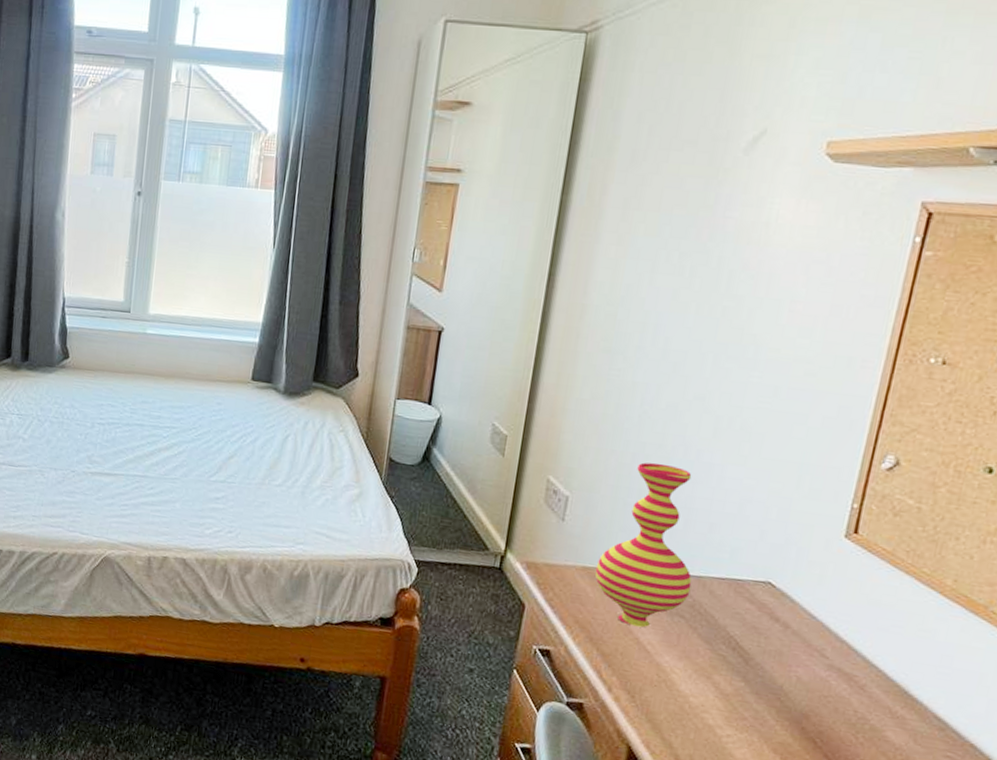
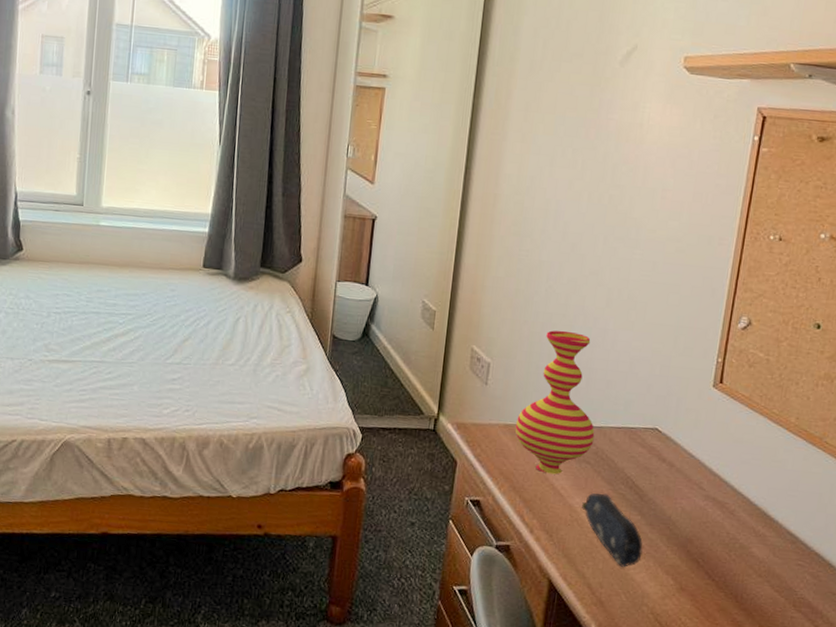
pencil case: none [672,652,746,740] -> present [582,493,643,567]

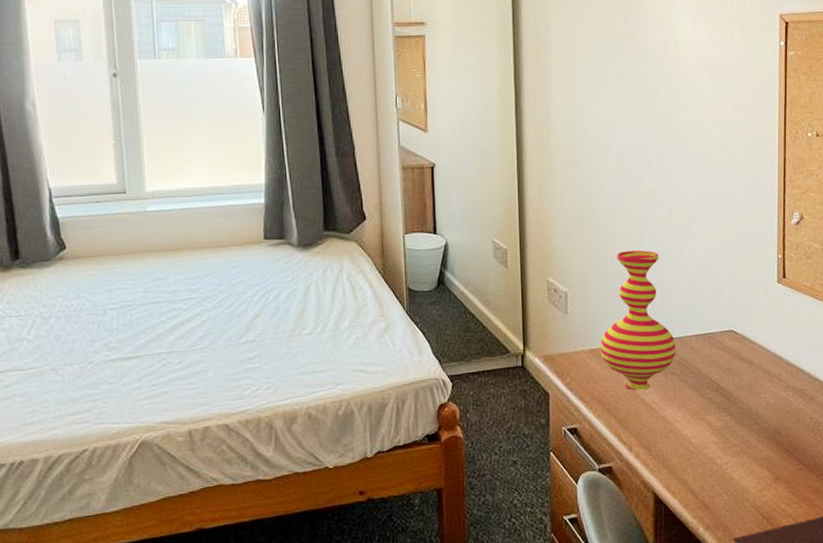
pencil case: present [582,493,643,567] -> none [674,400,736,468]

